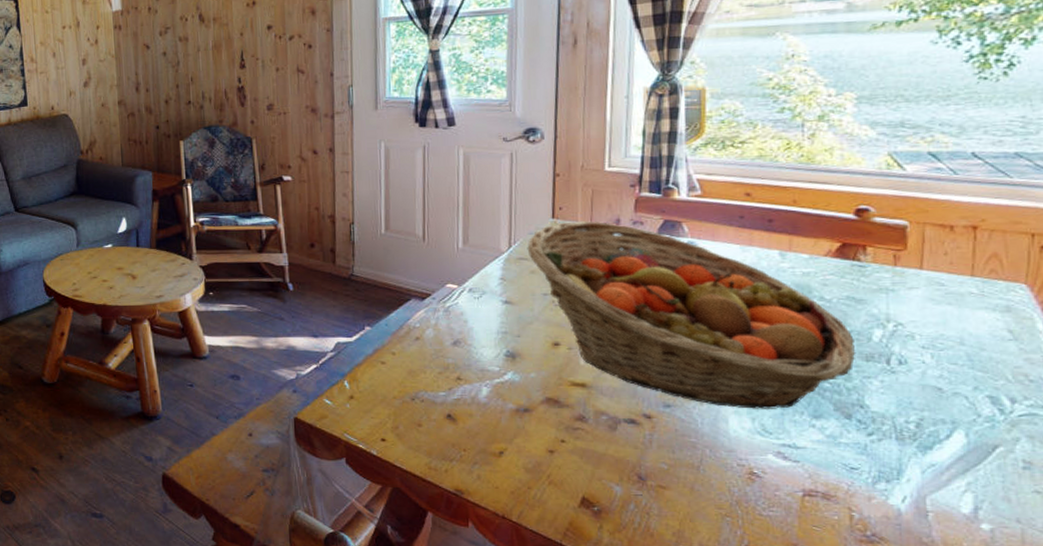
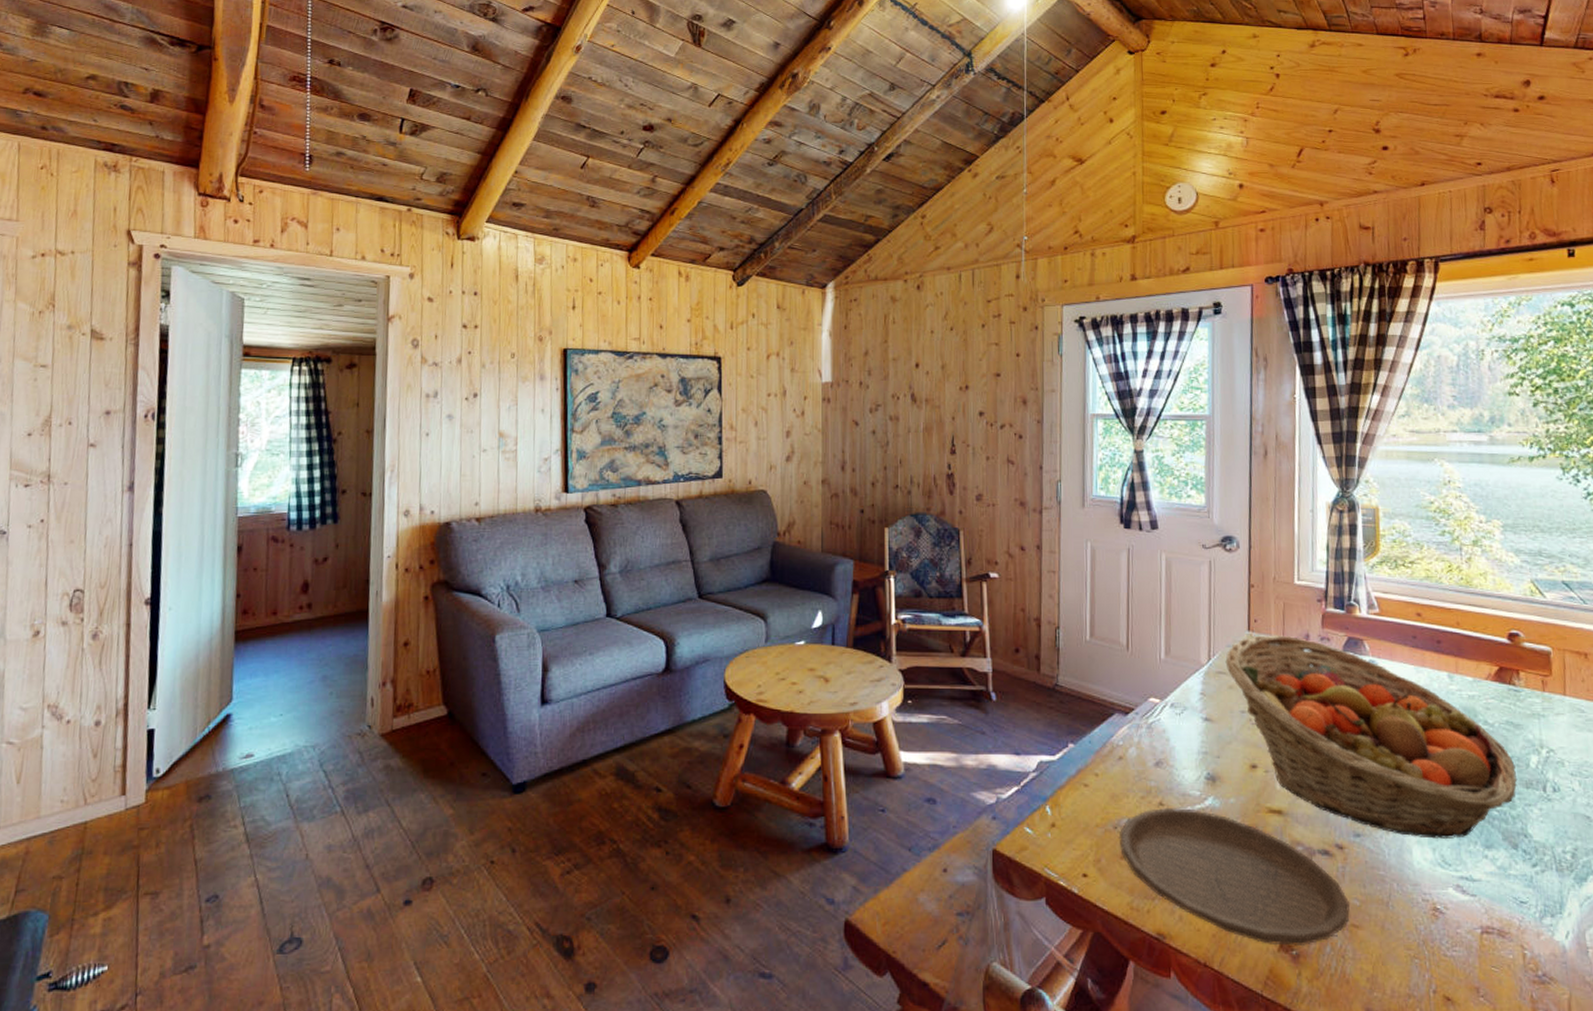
plate: none [416,382,656,504] -> present [1118,808,1350,947]

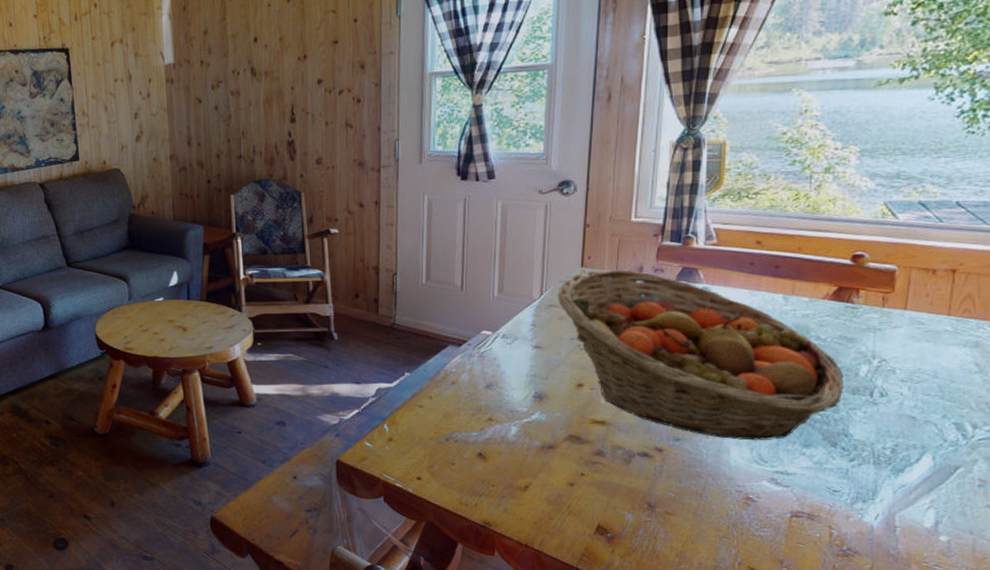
plate: present [1118,808,1350,947] -> none [450,422,664,531]

